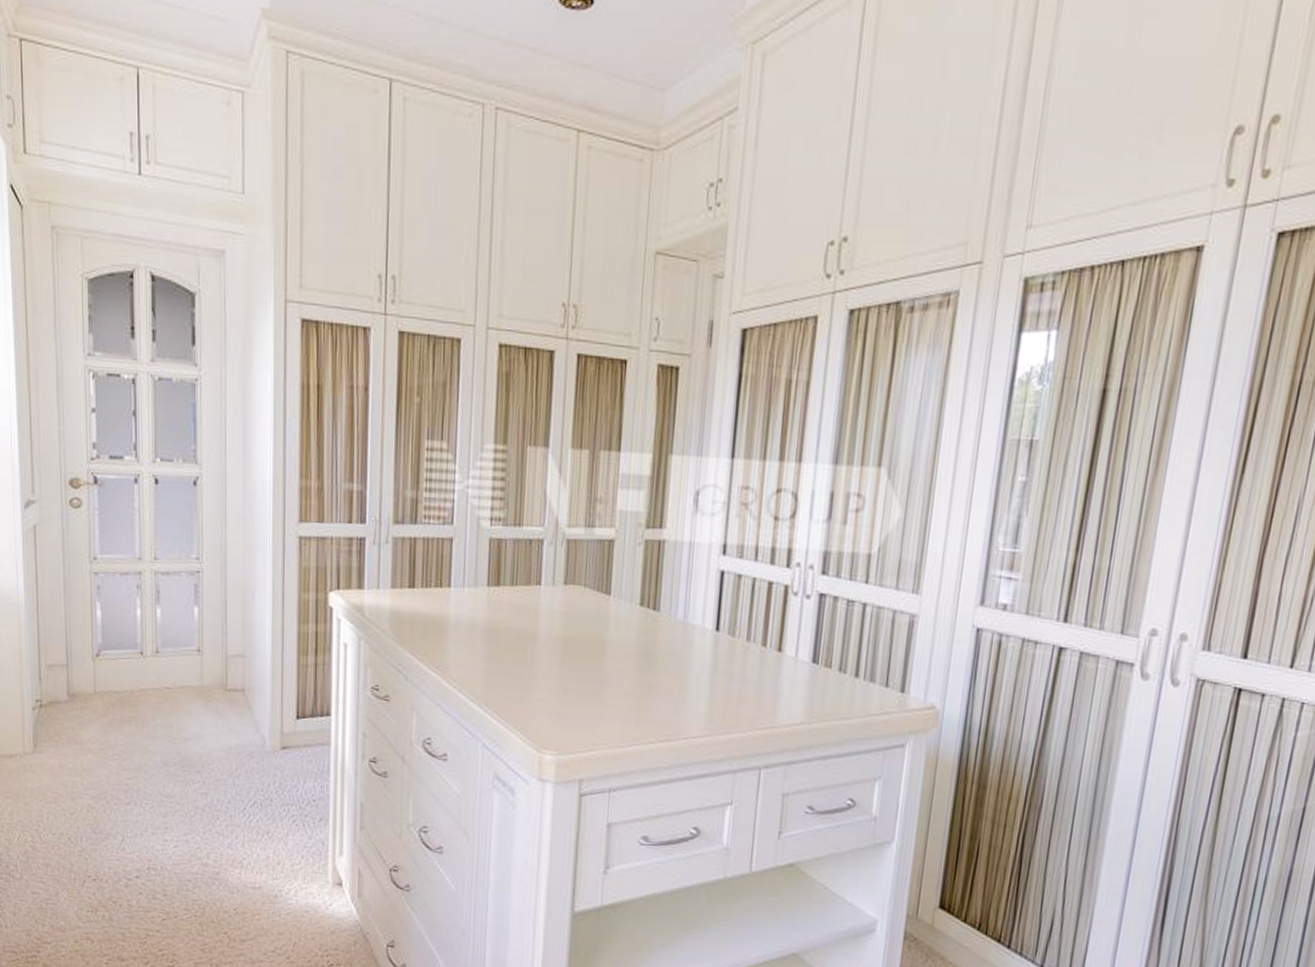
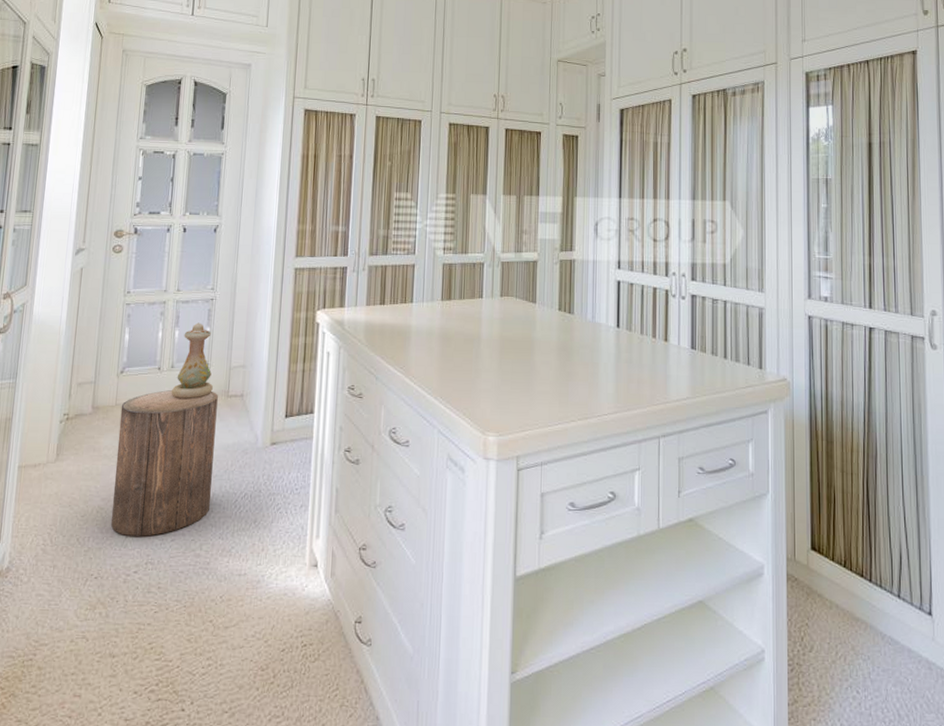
stool: none [101,679,214,840] -> present [111,390,218,536]
vase: none [158,600,207,691] -> present [171,322,213,400]

